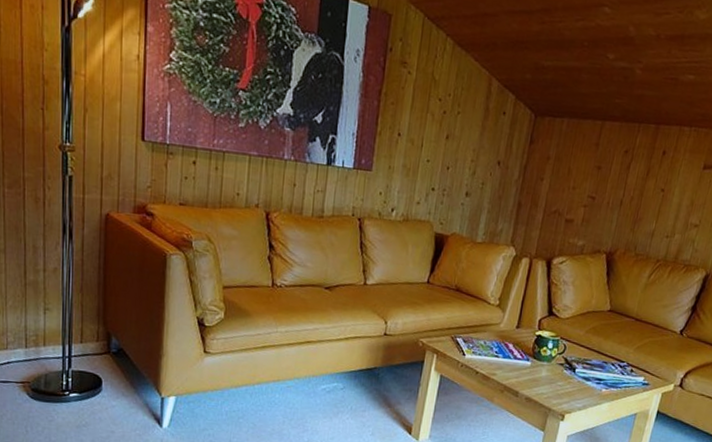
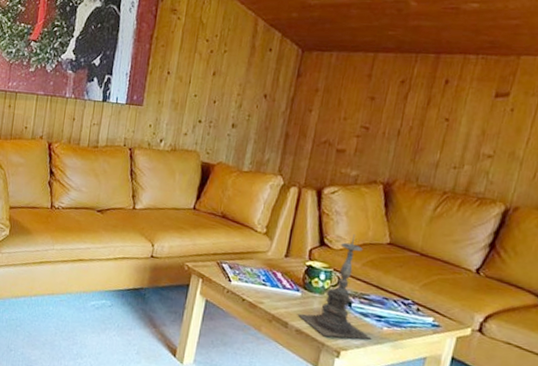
candle holder: none [527,303,592,402] -> present [297,234,372,340]

